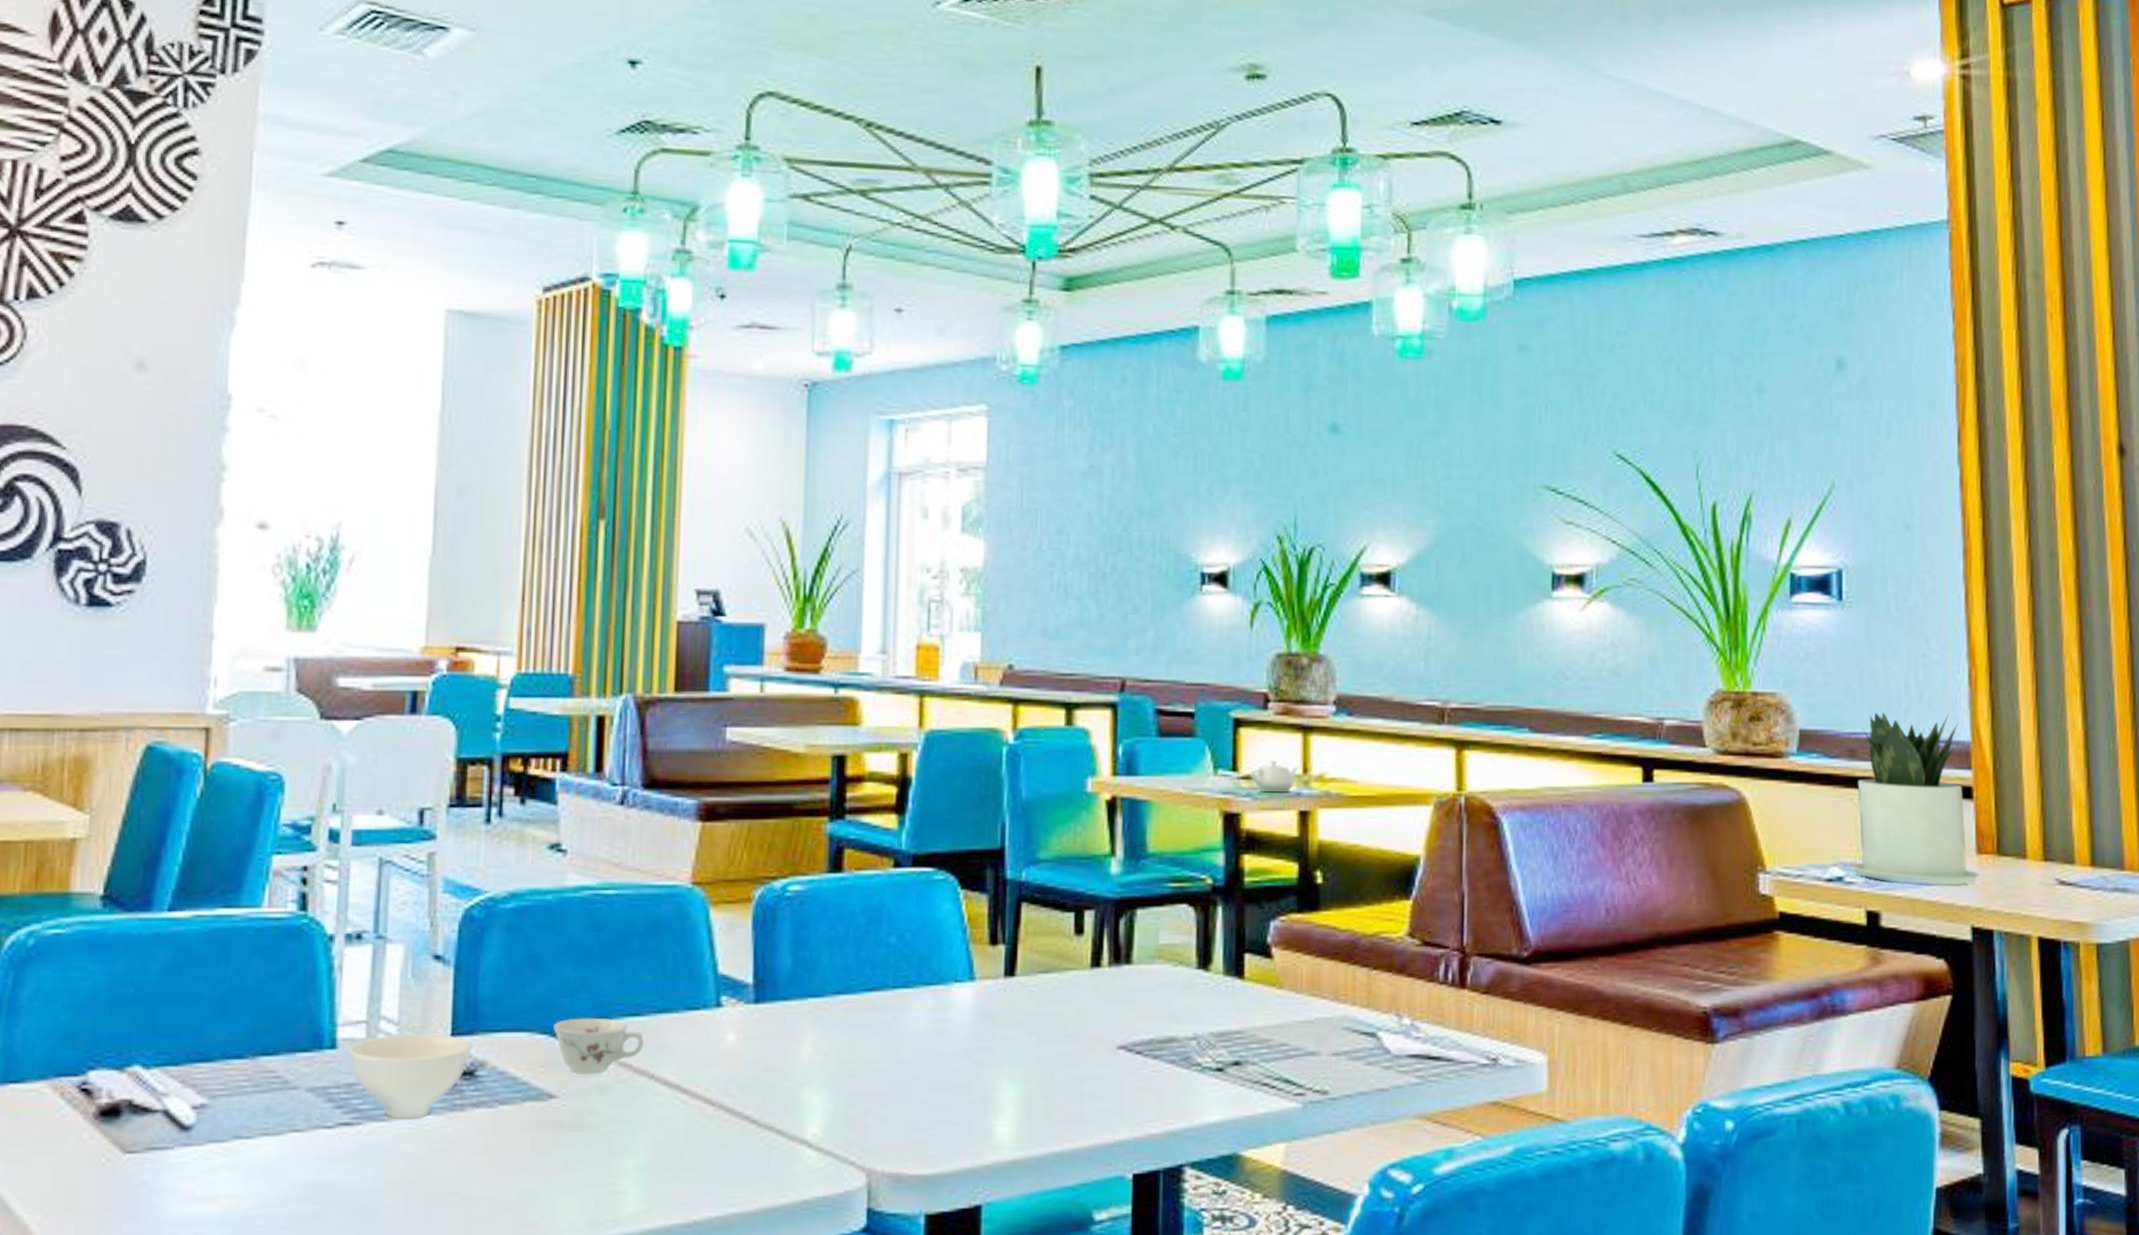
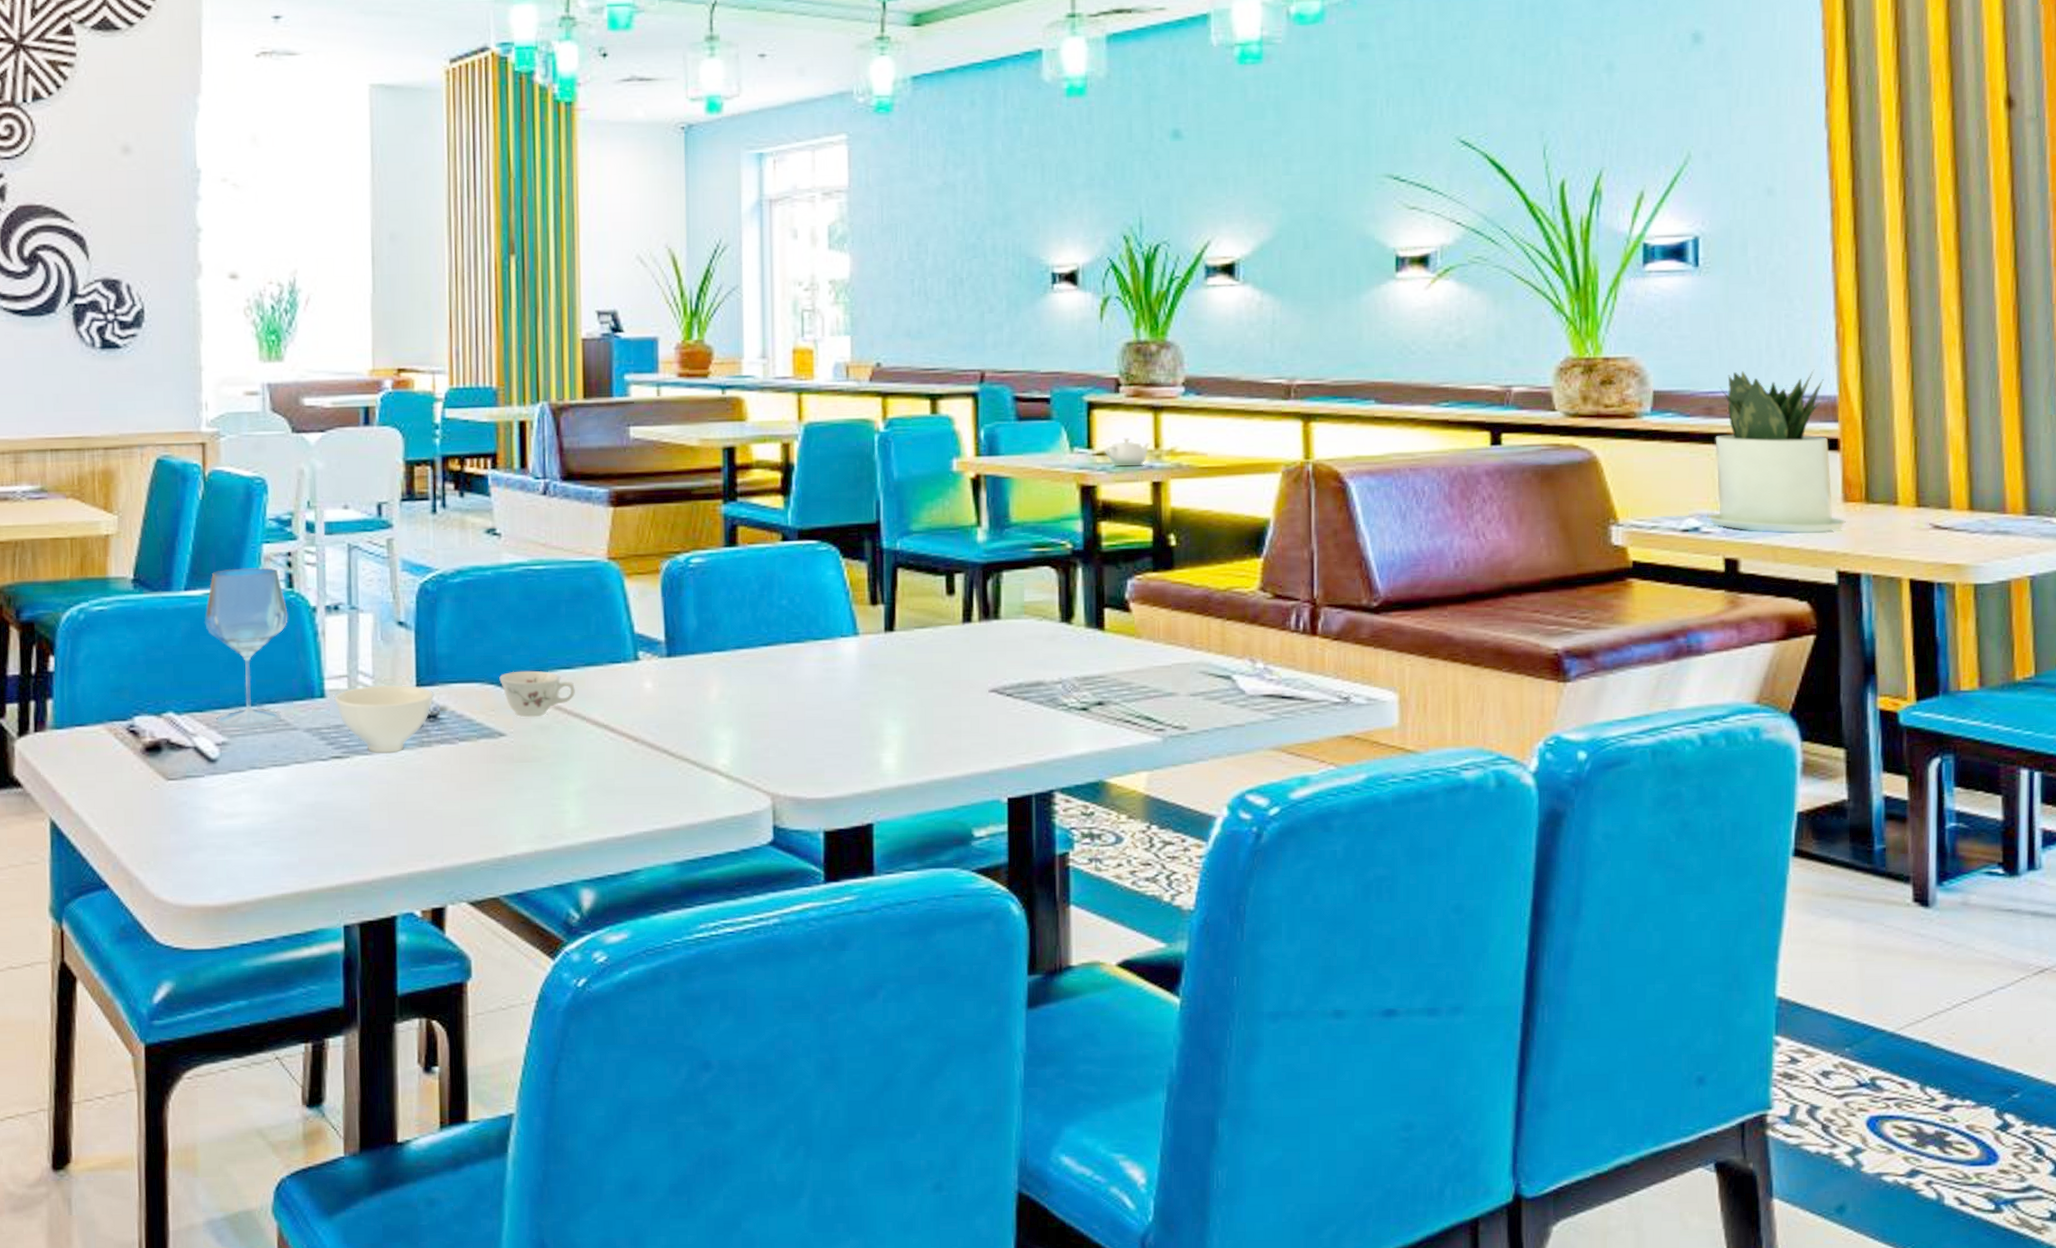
wine glass: none [189,884,298,1087] -> present [204,567,288,729]

